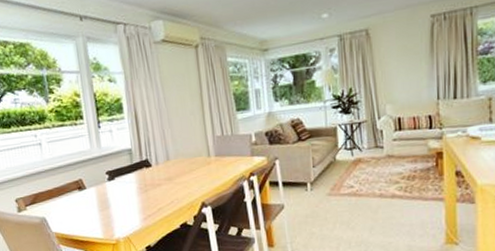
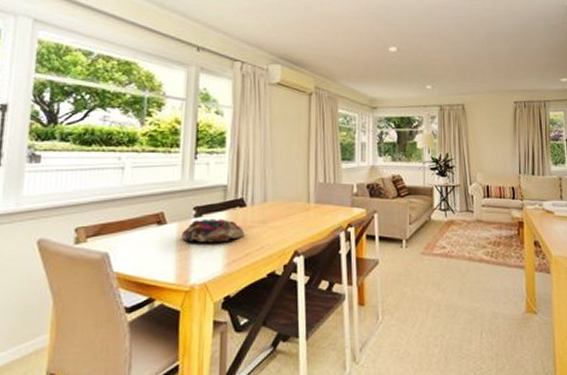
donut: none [100,179,155,203] -> present [181,219,245,243]

